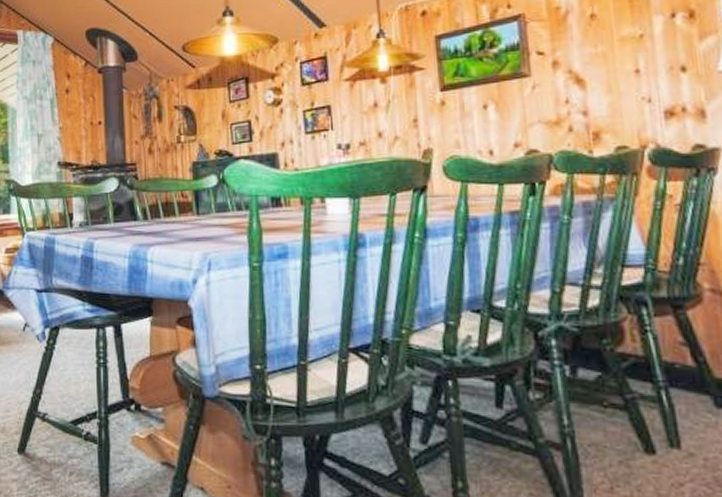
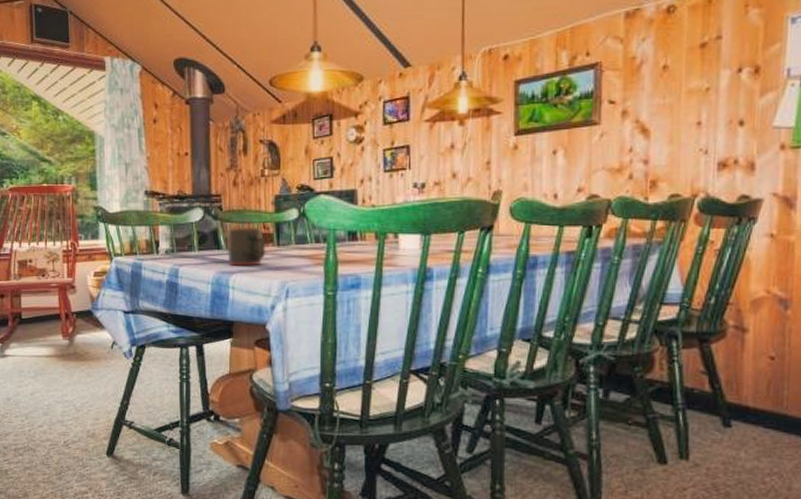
mug: none [143,195,185,238] -> present [226,227,266,266]

